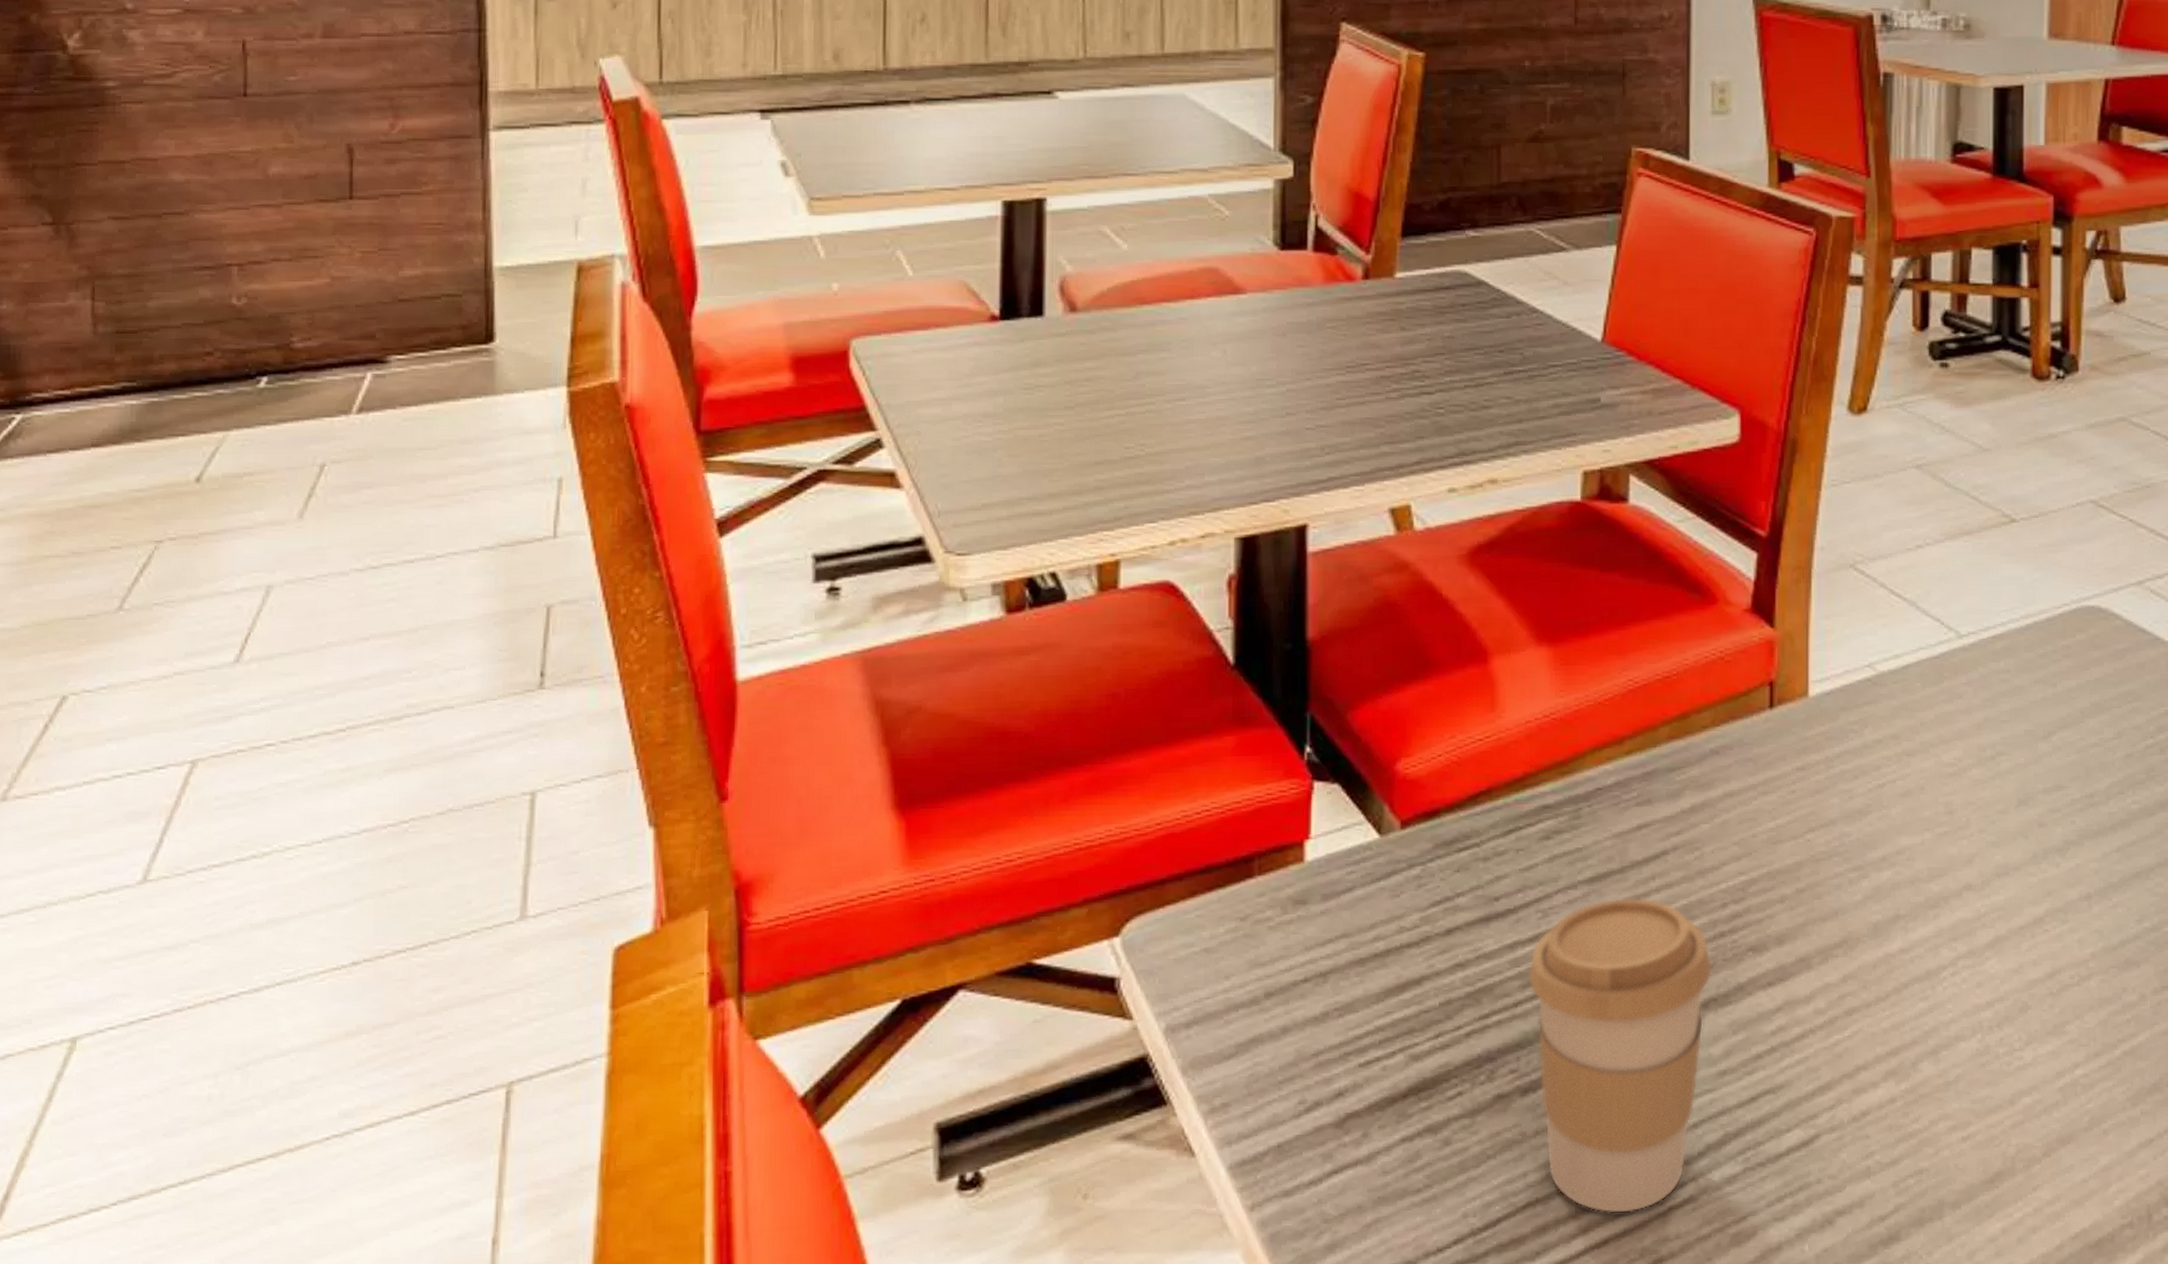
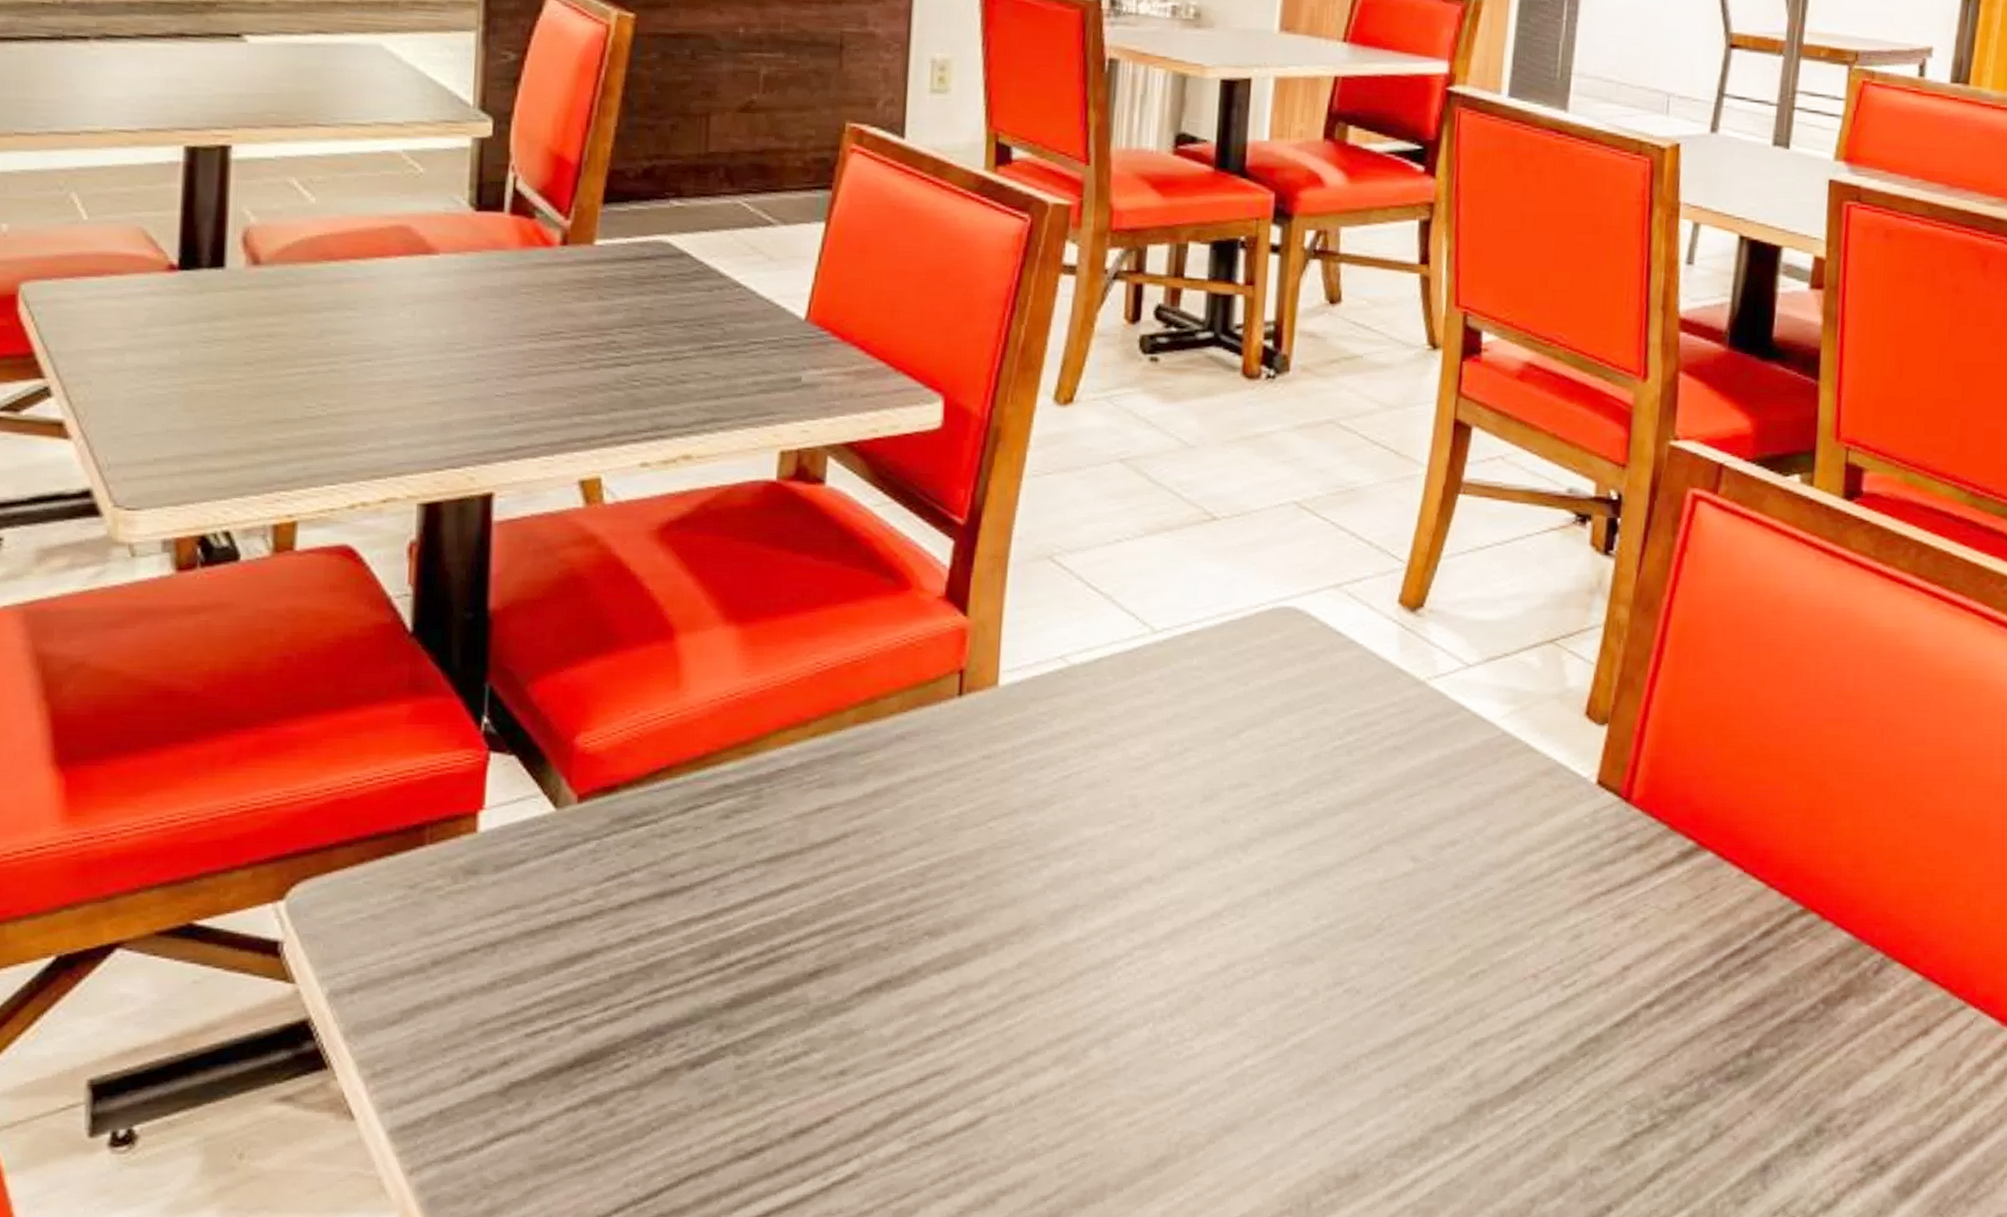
coffee cup: present [1528,897,1713,1214] -> none [700,879,888,1188]

